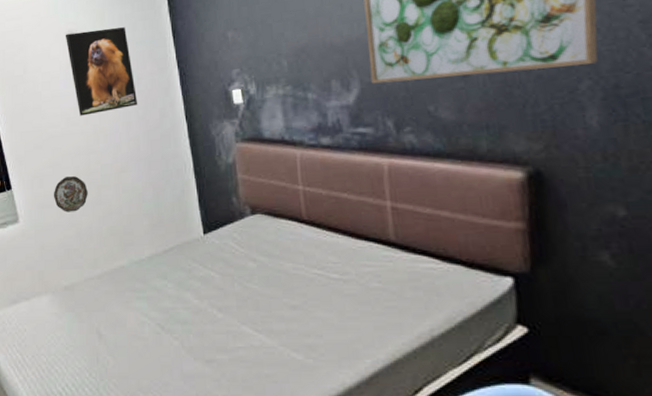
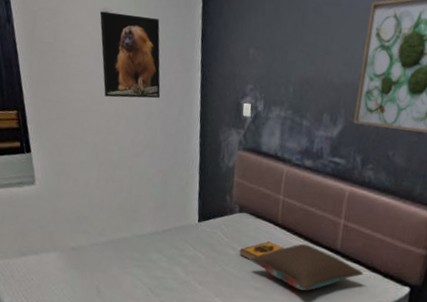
decorative plate: present [53,176,88,213] -> none [70,151,104,185]
hardback book: none [261,244,318,271] -> present [239,241,284,260]
pillow: none [276,240,437,301] -> present [249,243,363,291]

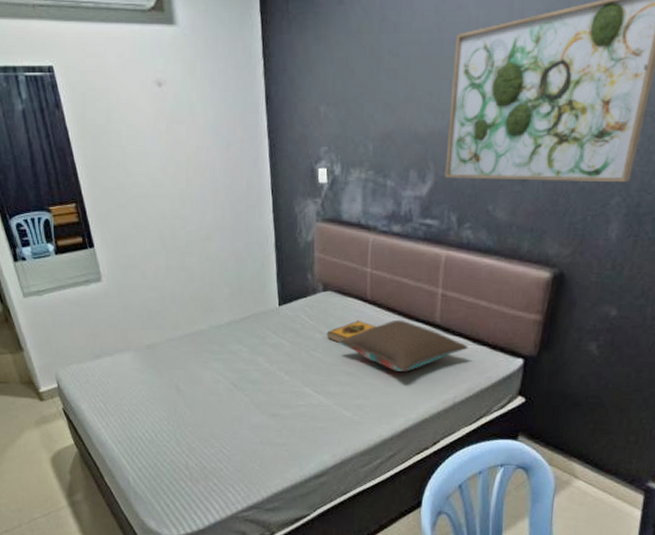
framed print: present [99,11,161,99] -> none [152,83,226,178]

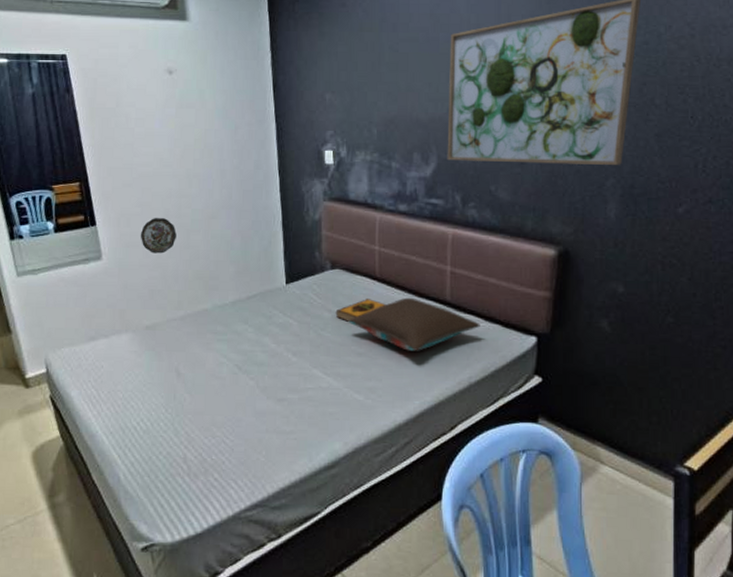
decorative plate: none [137,240,172,276] -> present [140,218,177,254]

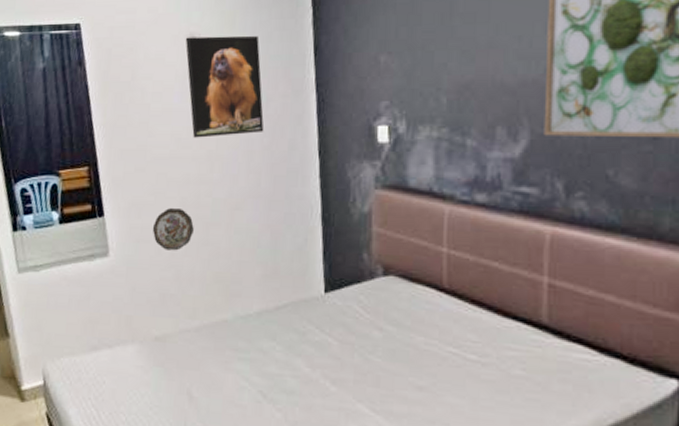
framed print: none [163,71,234,158] -> present [185,35,264,138]
hardback book: present [335,299,386,322] -> none [388,316,457,345]
pillow: present [348,297,480,351] -> none [405,316,592,389]

